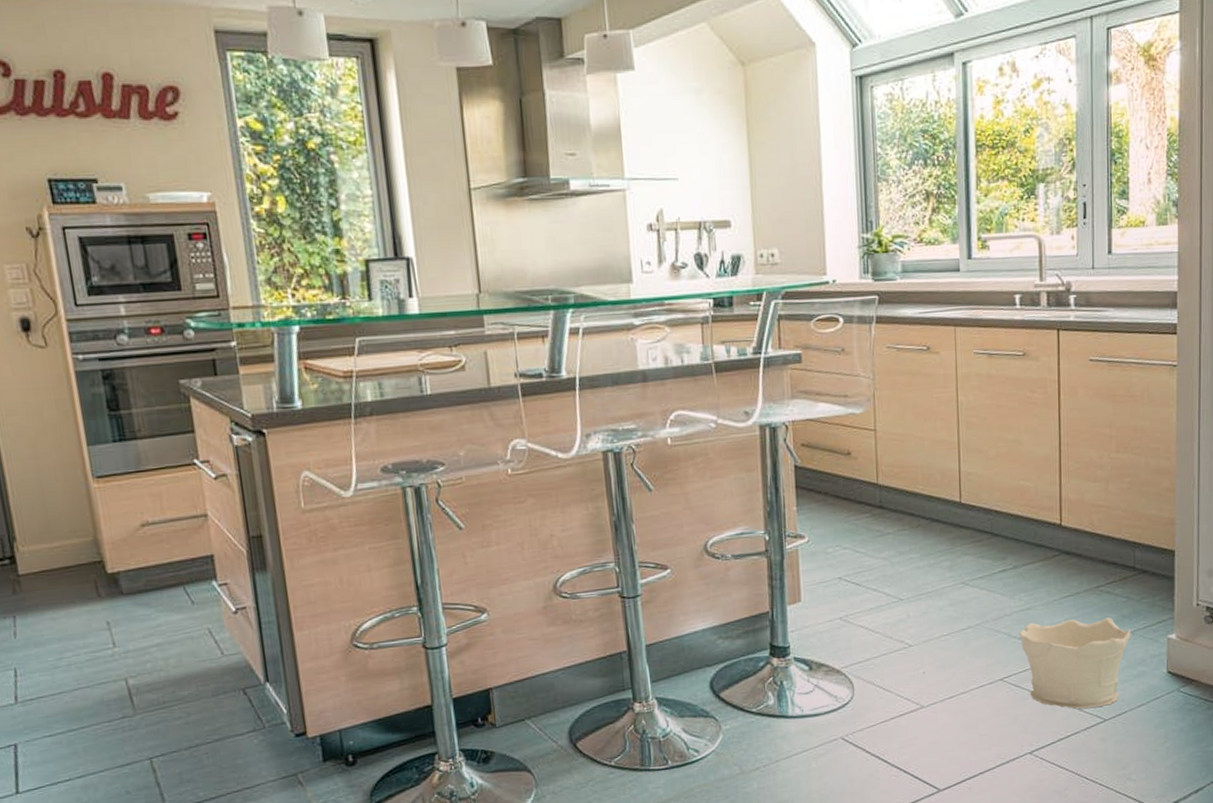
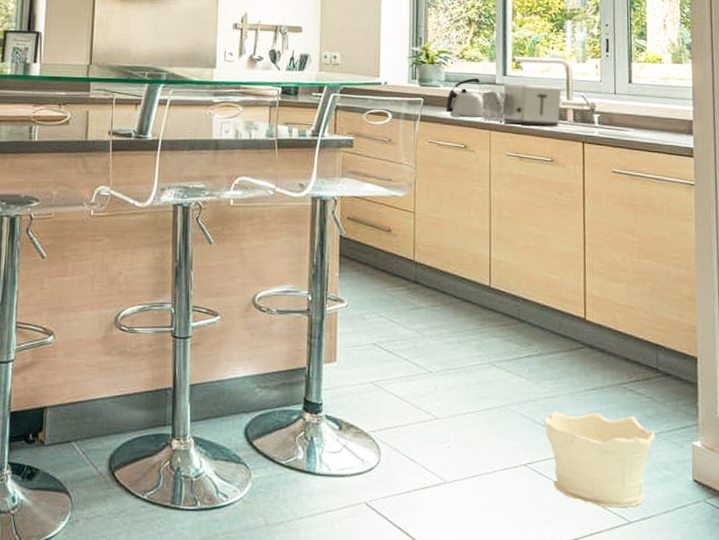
kettle: none [904,264,947,315] -> present [445,77,484,118]
jar: none [945,268,974,316] -> present [482,82,509,122]
toaster: none [968,266,1034,316] -> present [502,84,562,127]

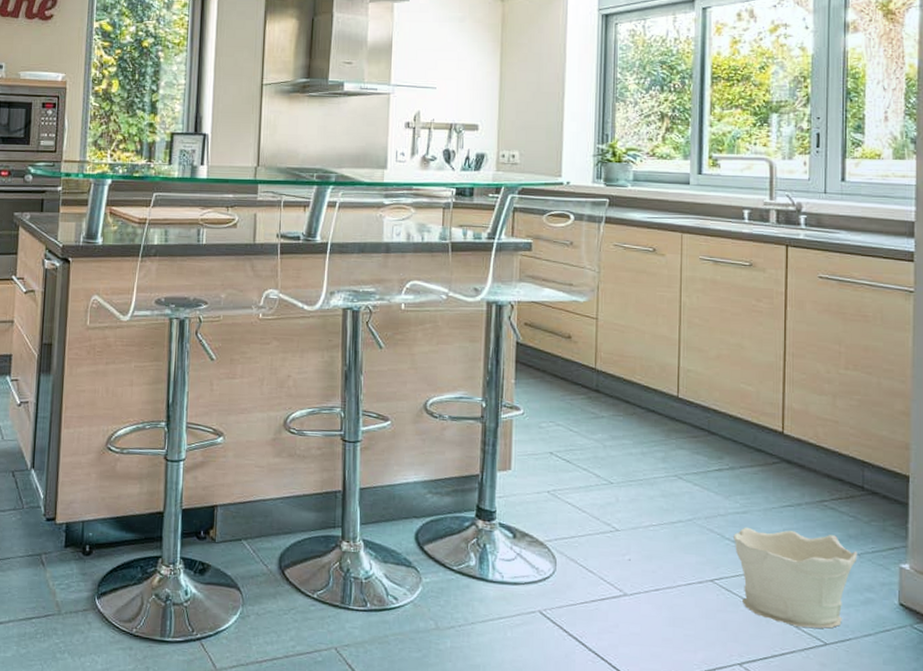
kettle: present [445,77,484,118] -> none [633,176,676,219]
jar: present [482,82,509,122] -> none [673,181,704,224]
toaster: present [502,84,562,127] -> none [696,183,764,229]

